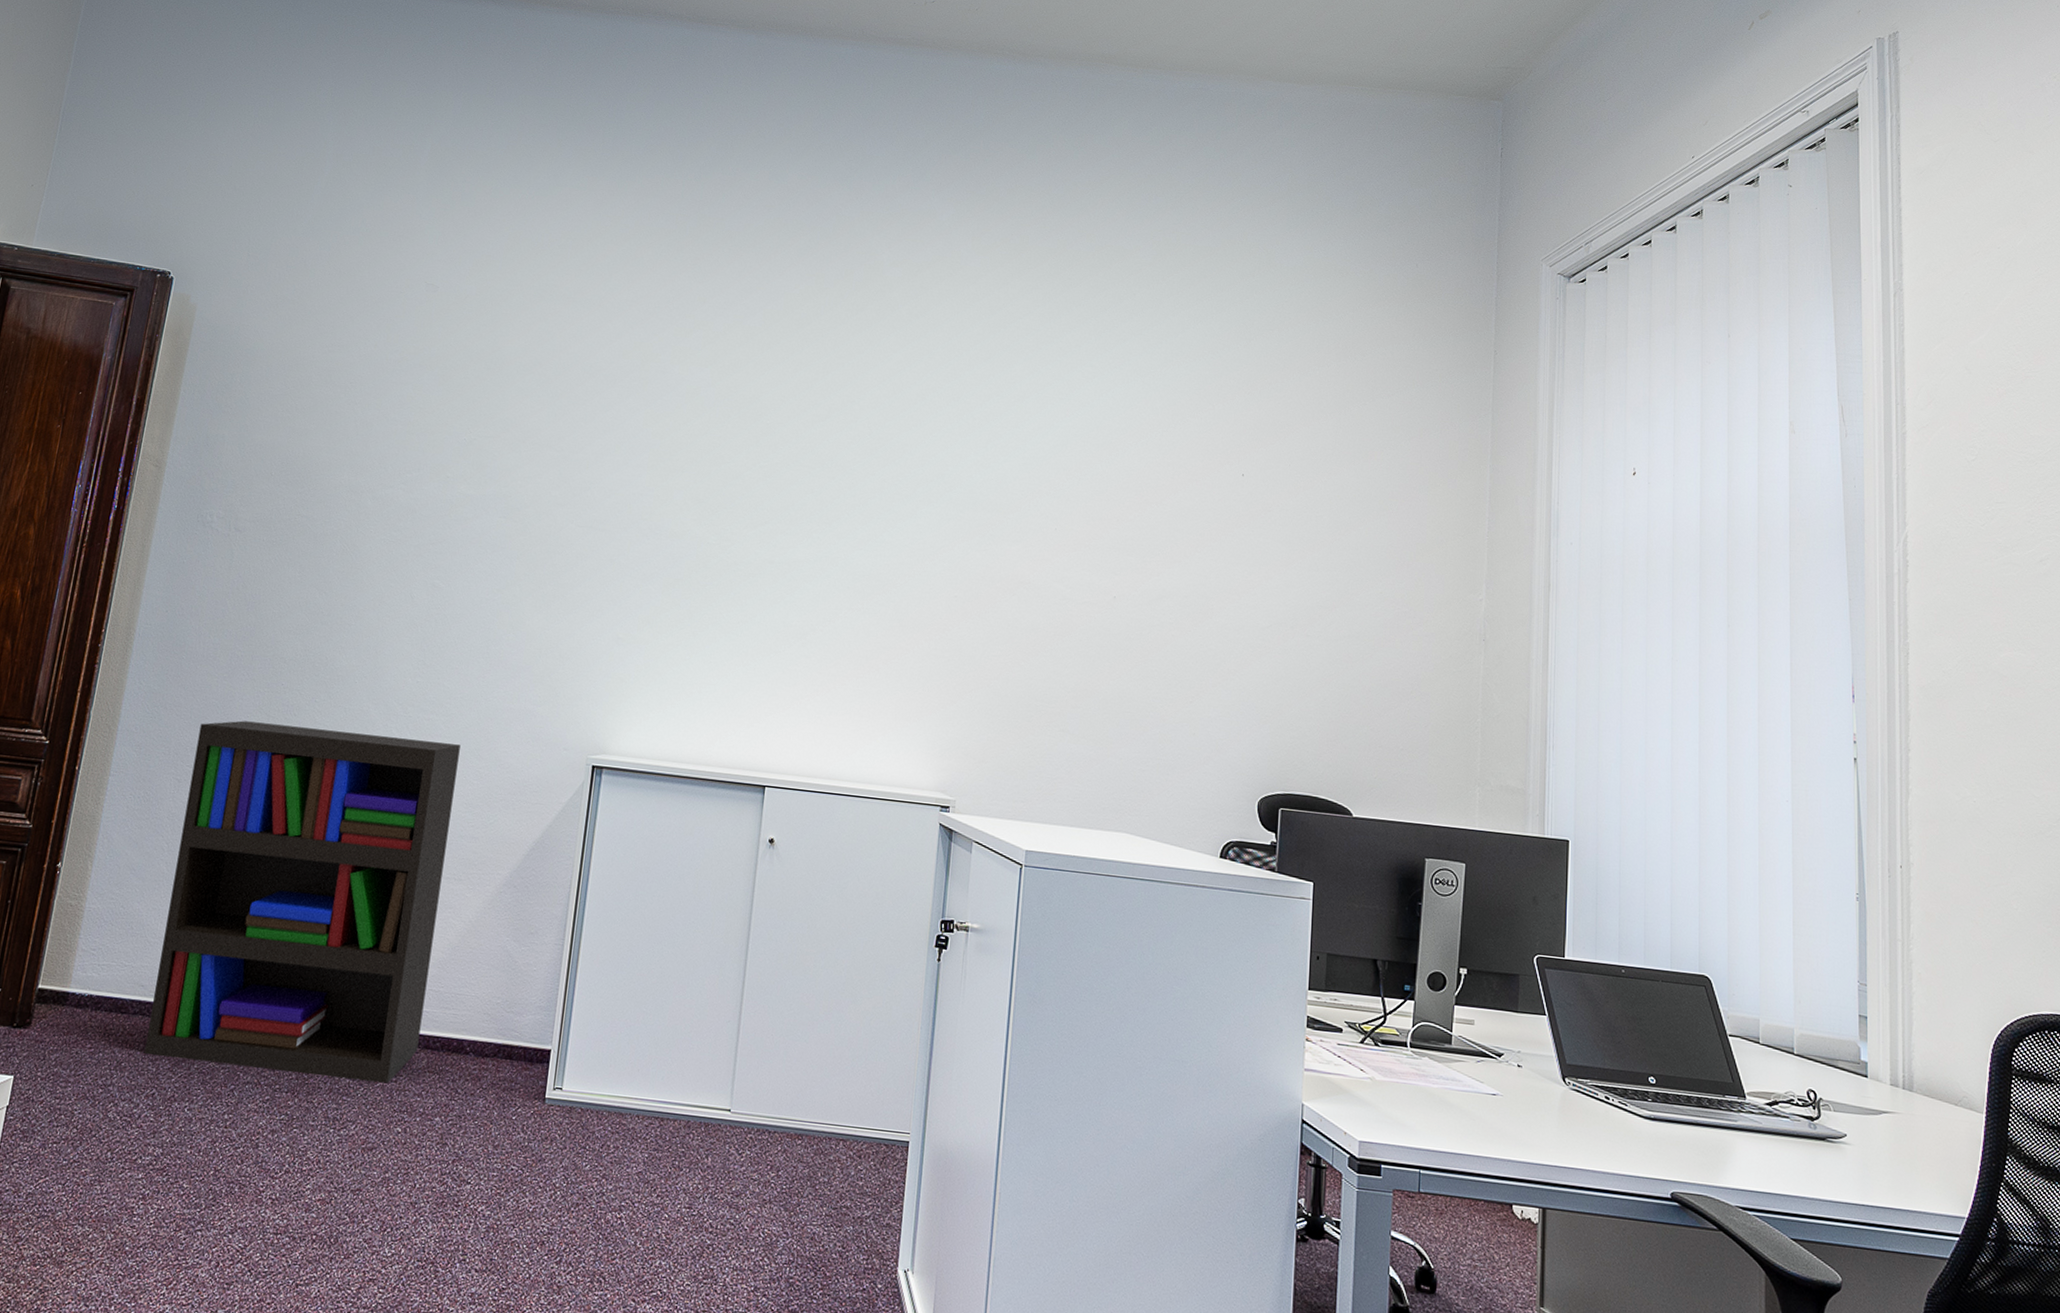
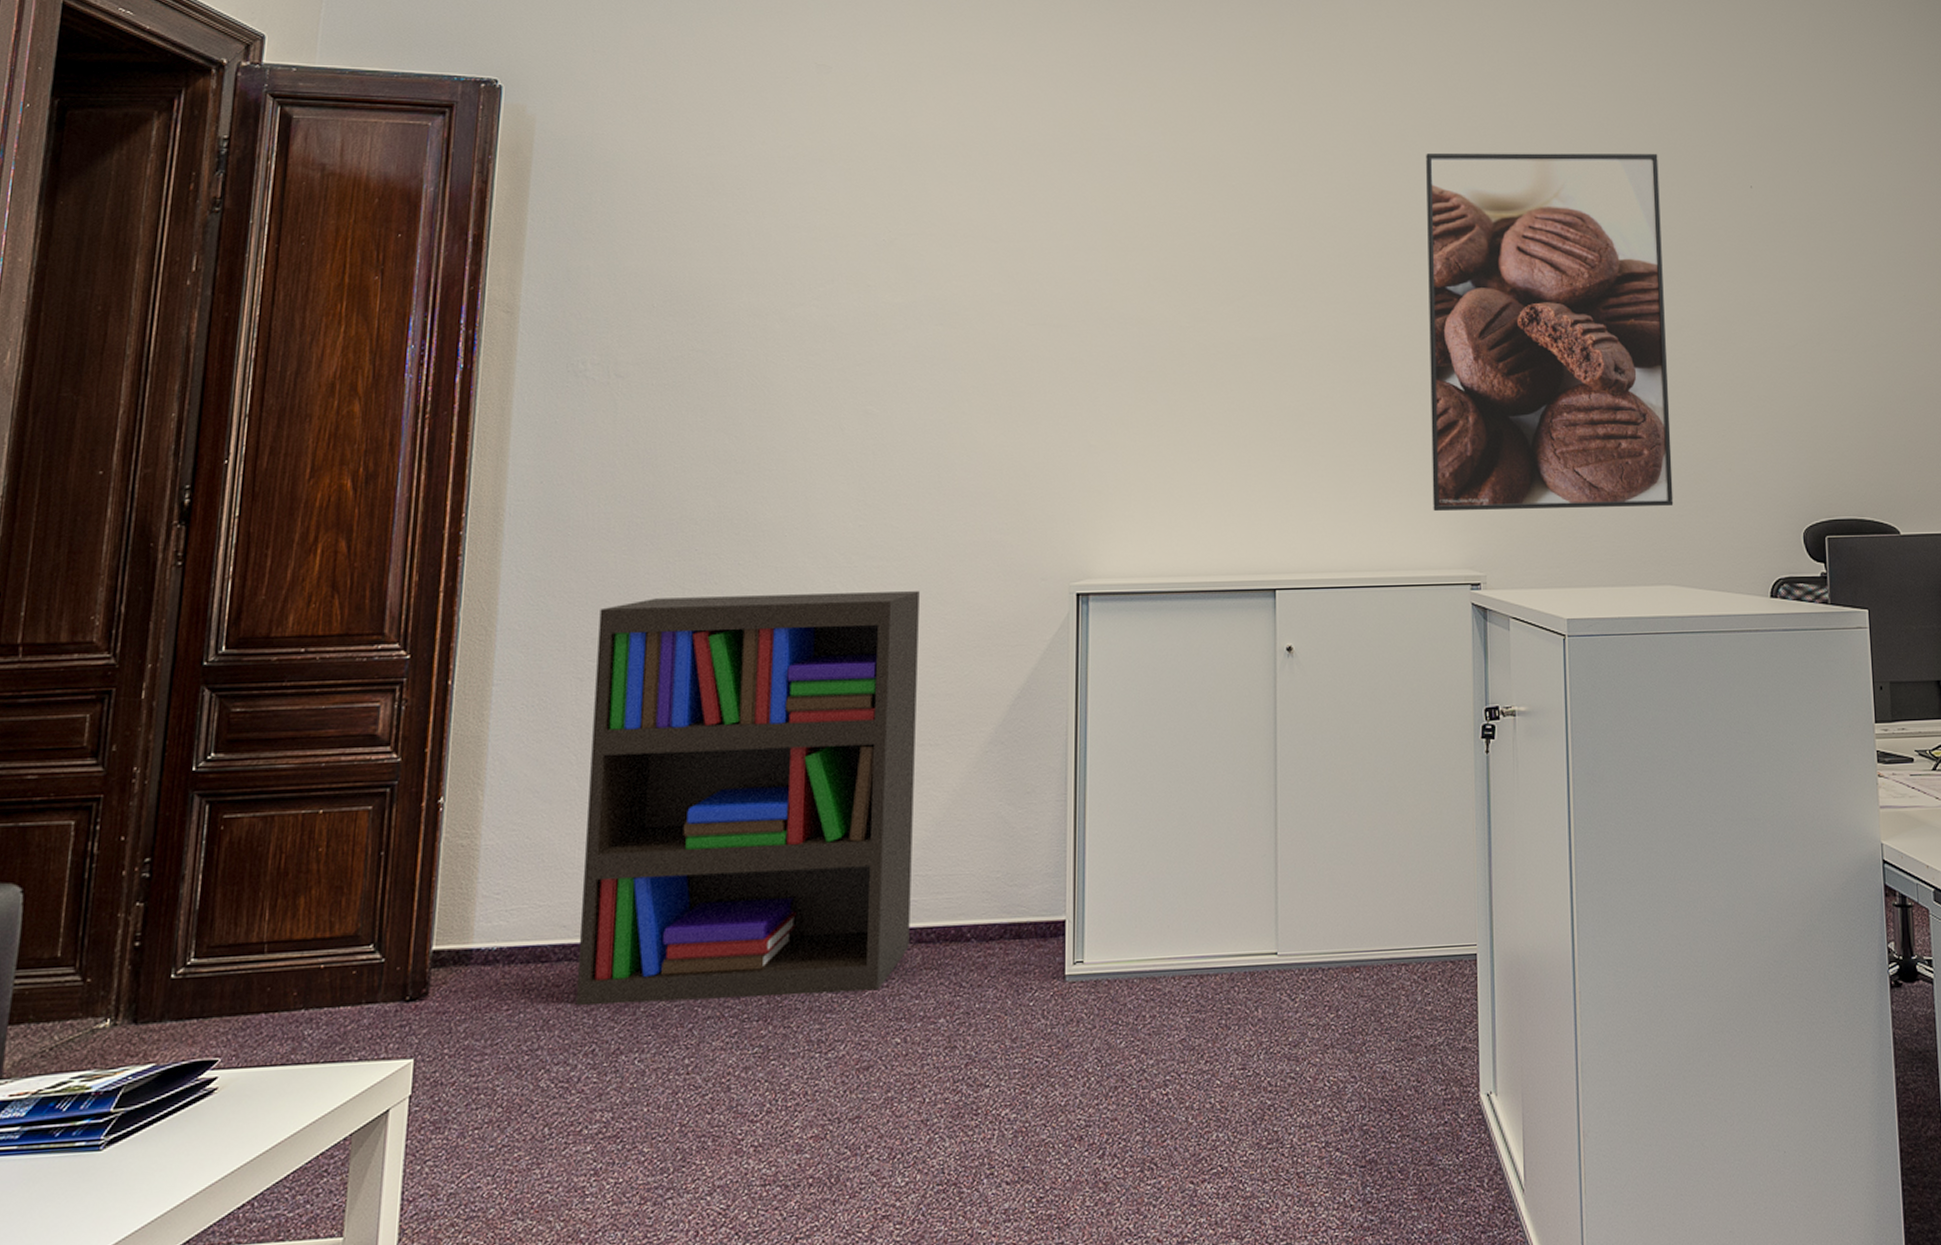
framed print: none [913,413,1157,760] -> present [1426,152,1674,512]

